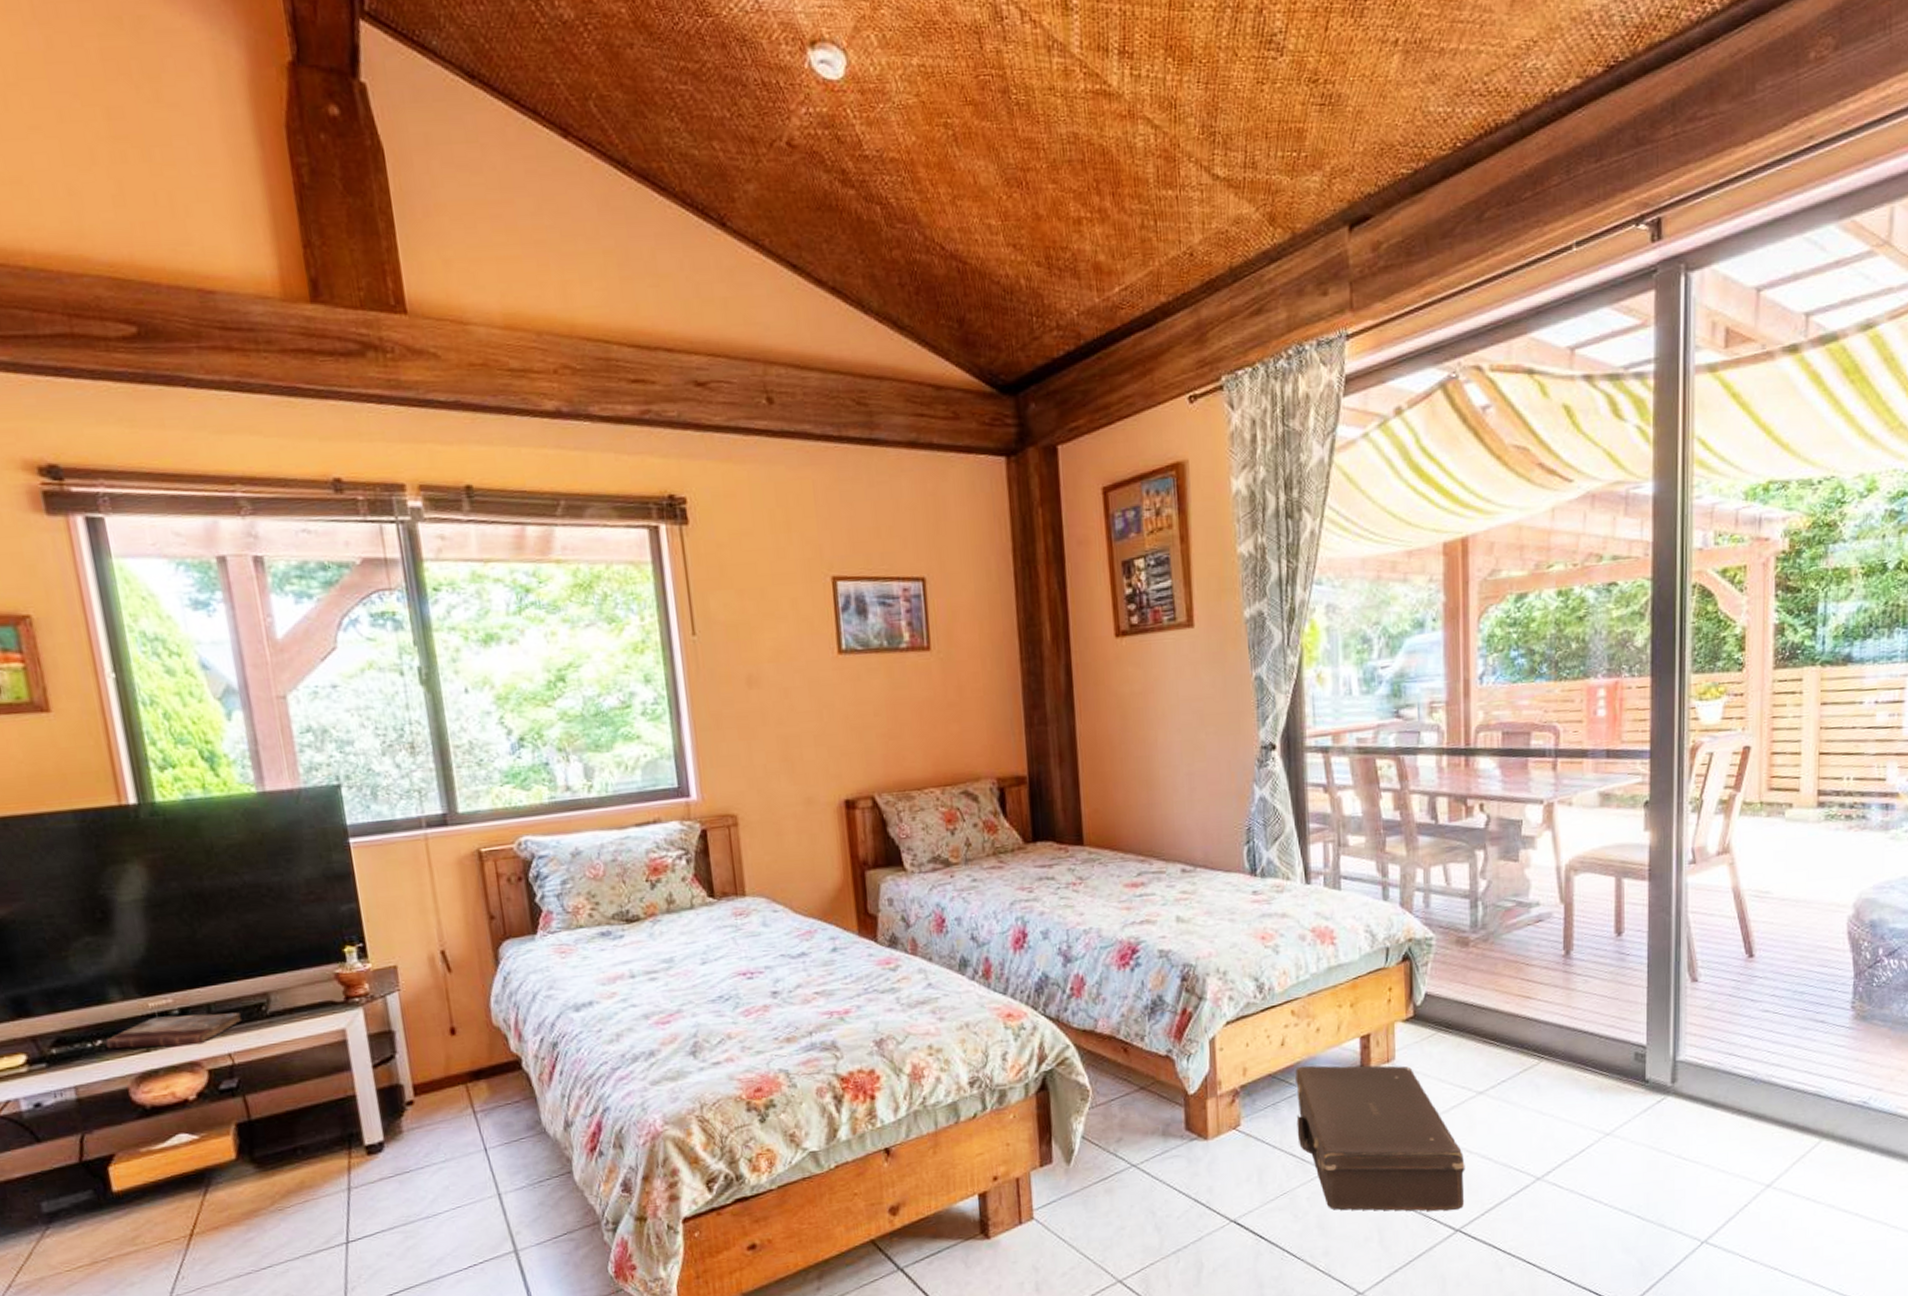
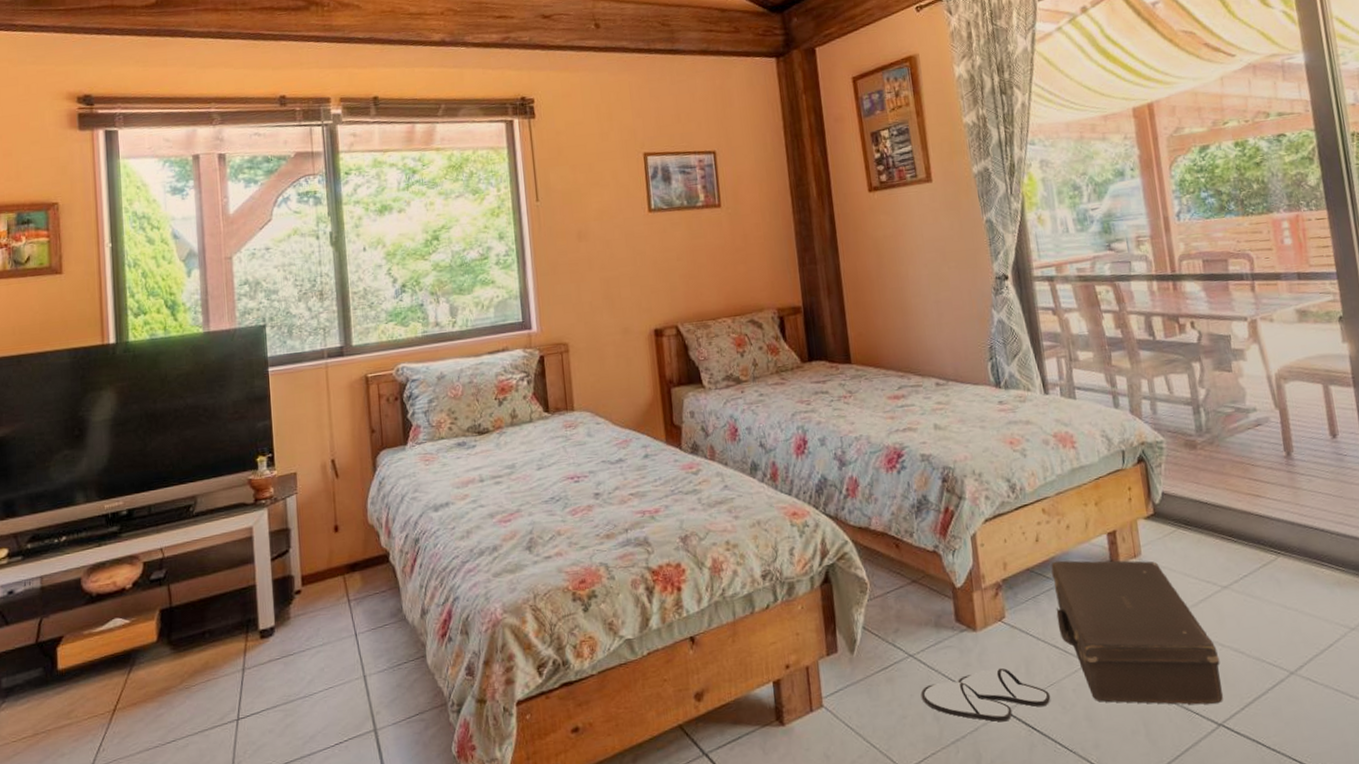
book: present [105,1012,243,1049] -> none [69,512,174,545]
slippers: none [1142,1177,1283,1232] -> present [921,667,1051,722]

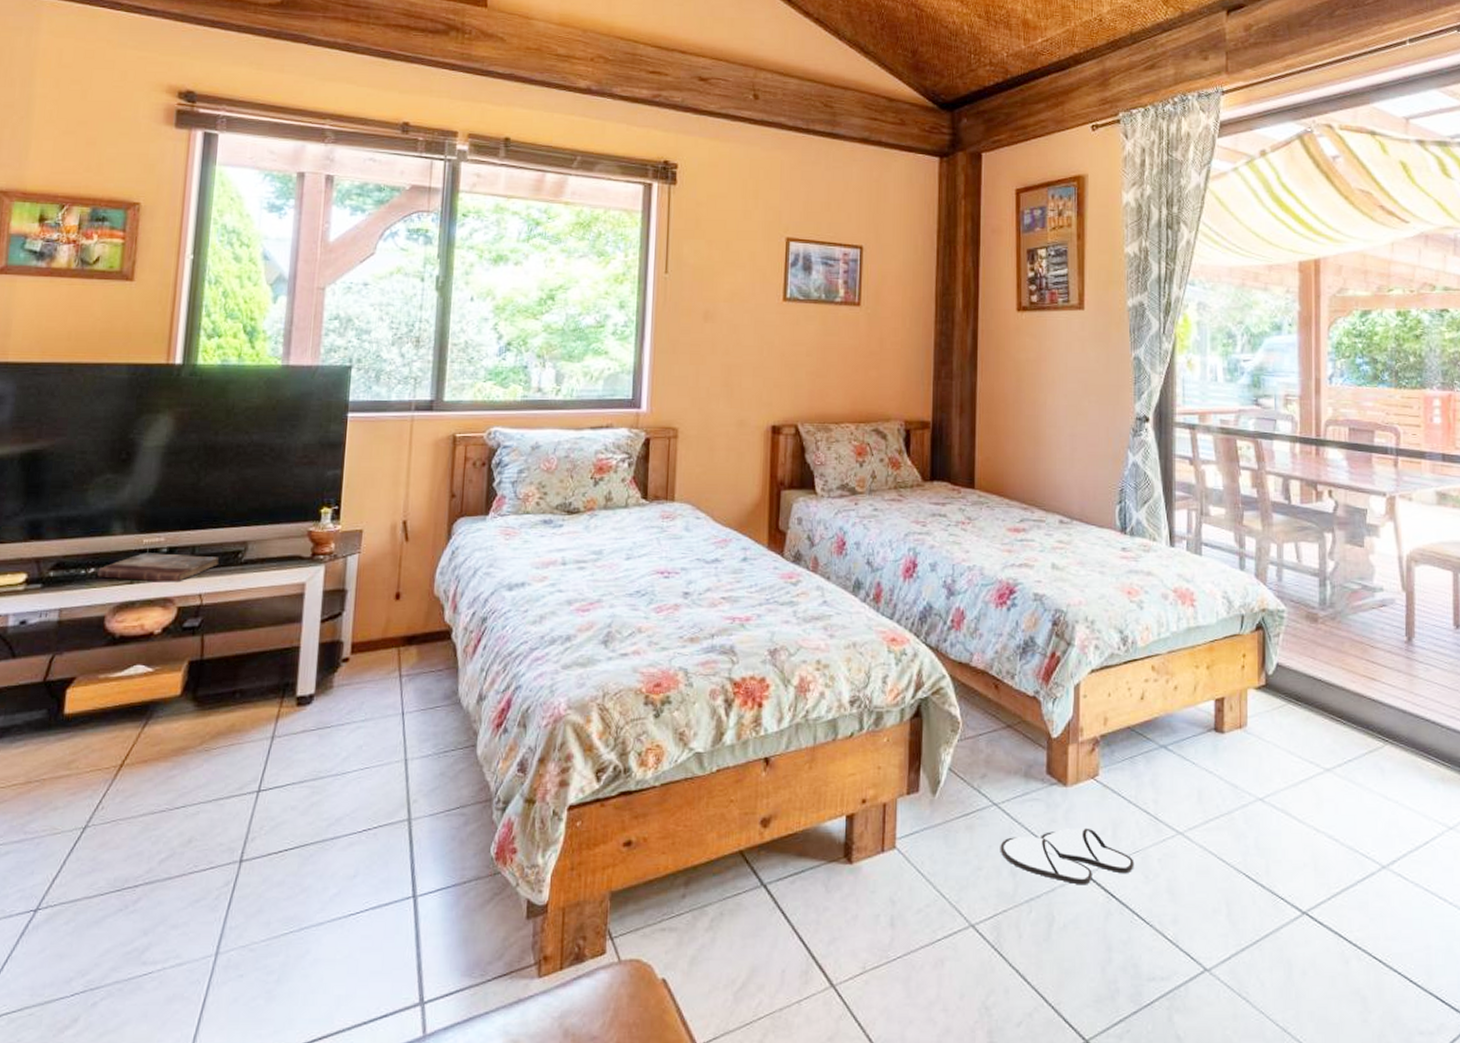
book: none [69,512,174,545] -> present [97,553,220,583]
suitcase: present [1051,560,1224,705] -> none [1152,722,1313,891]

